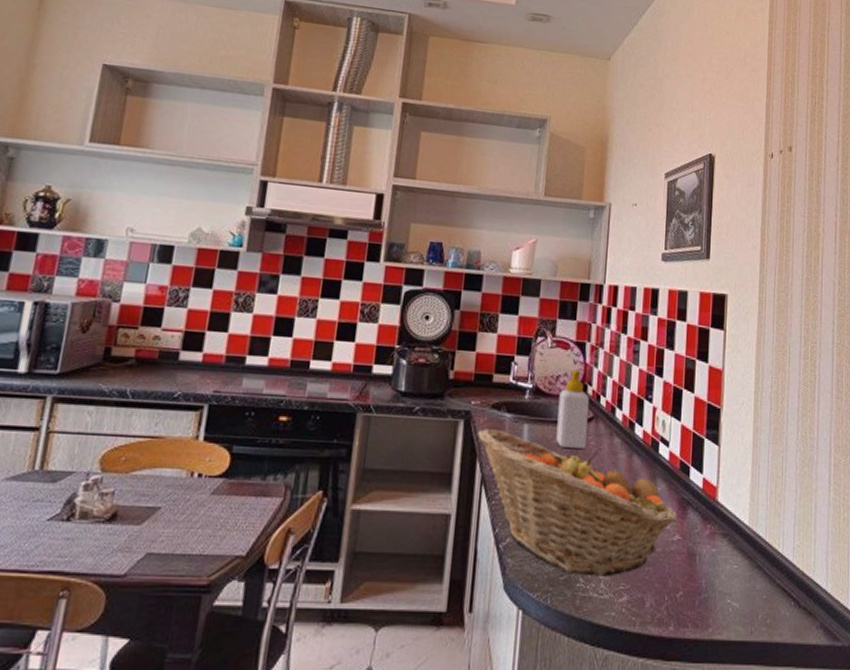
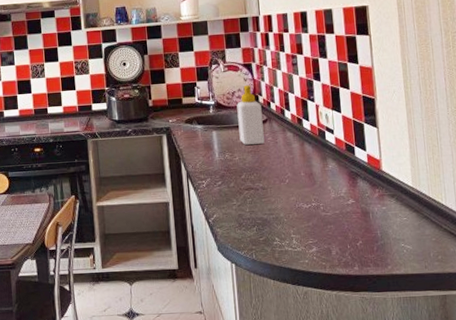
fruit basket: present [477,429,678,577] -> none [178,138,350,236]

